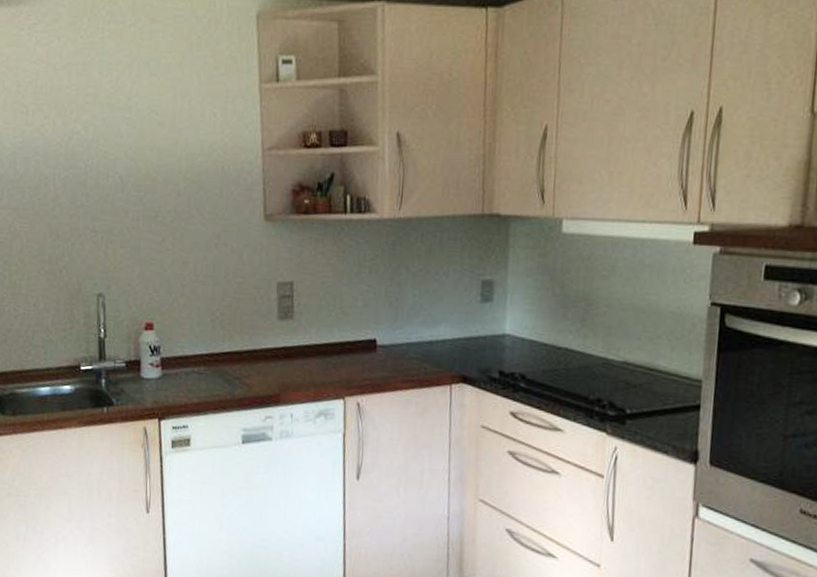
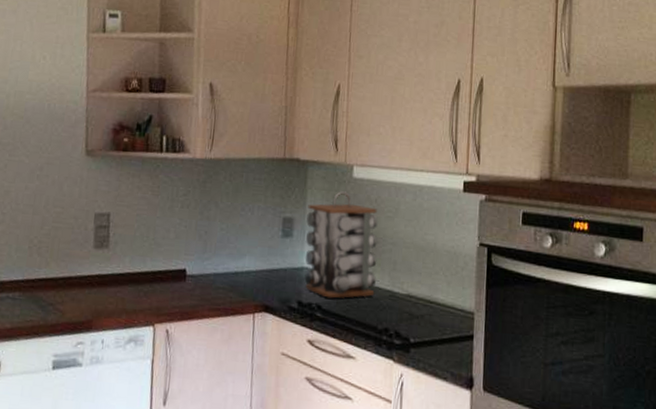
spice rack: none [506,249,591,367] -> present [304,191,378,299]

